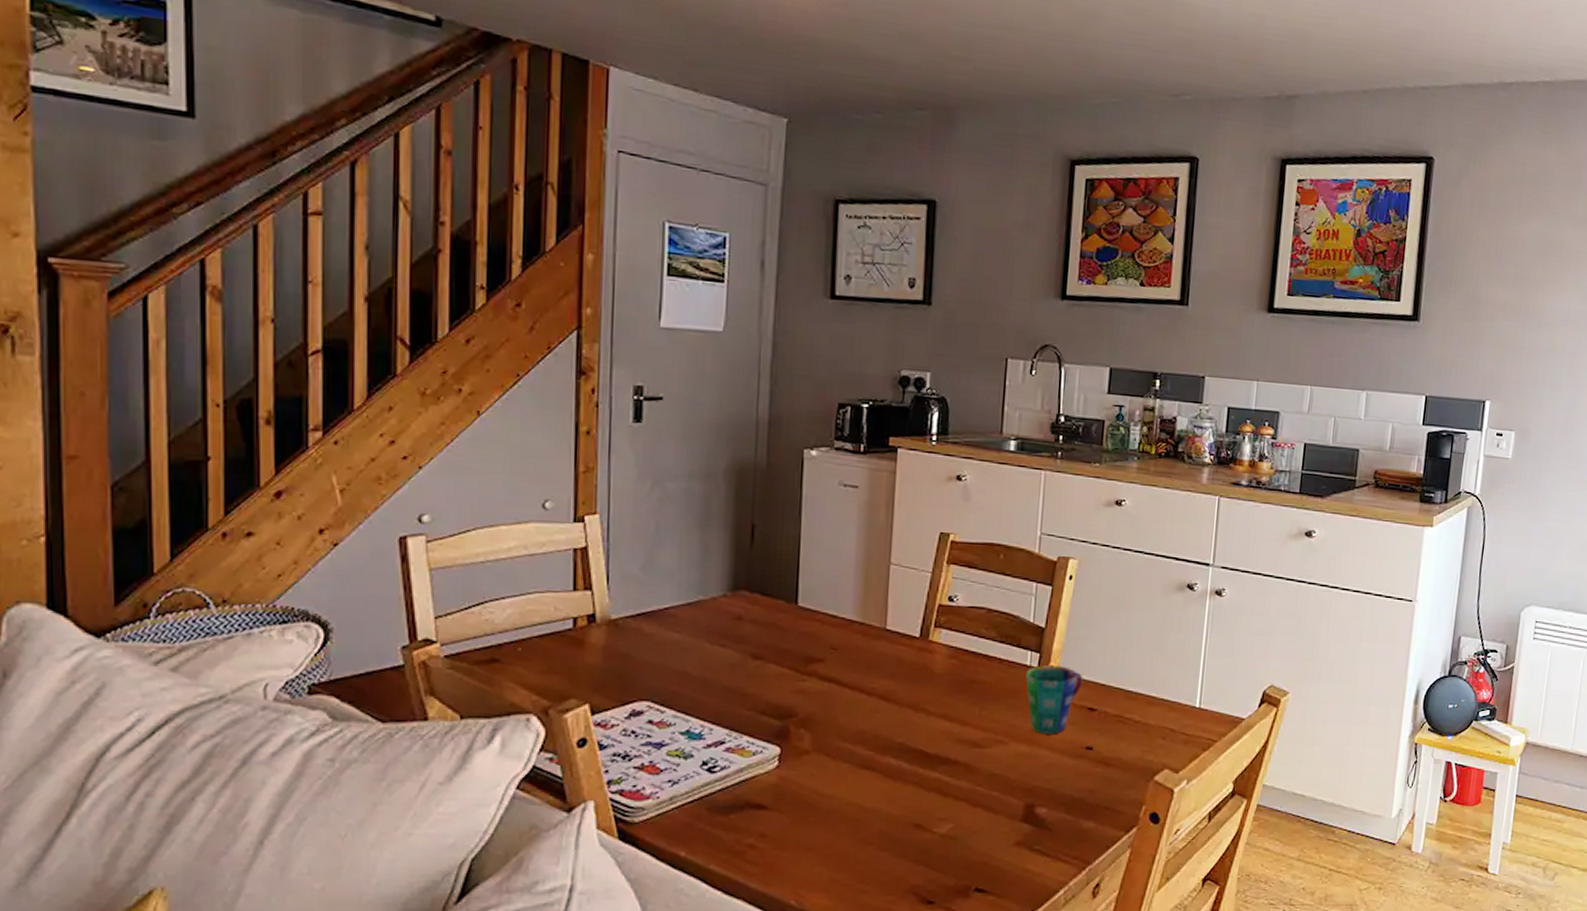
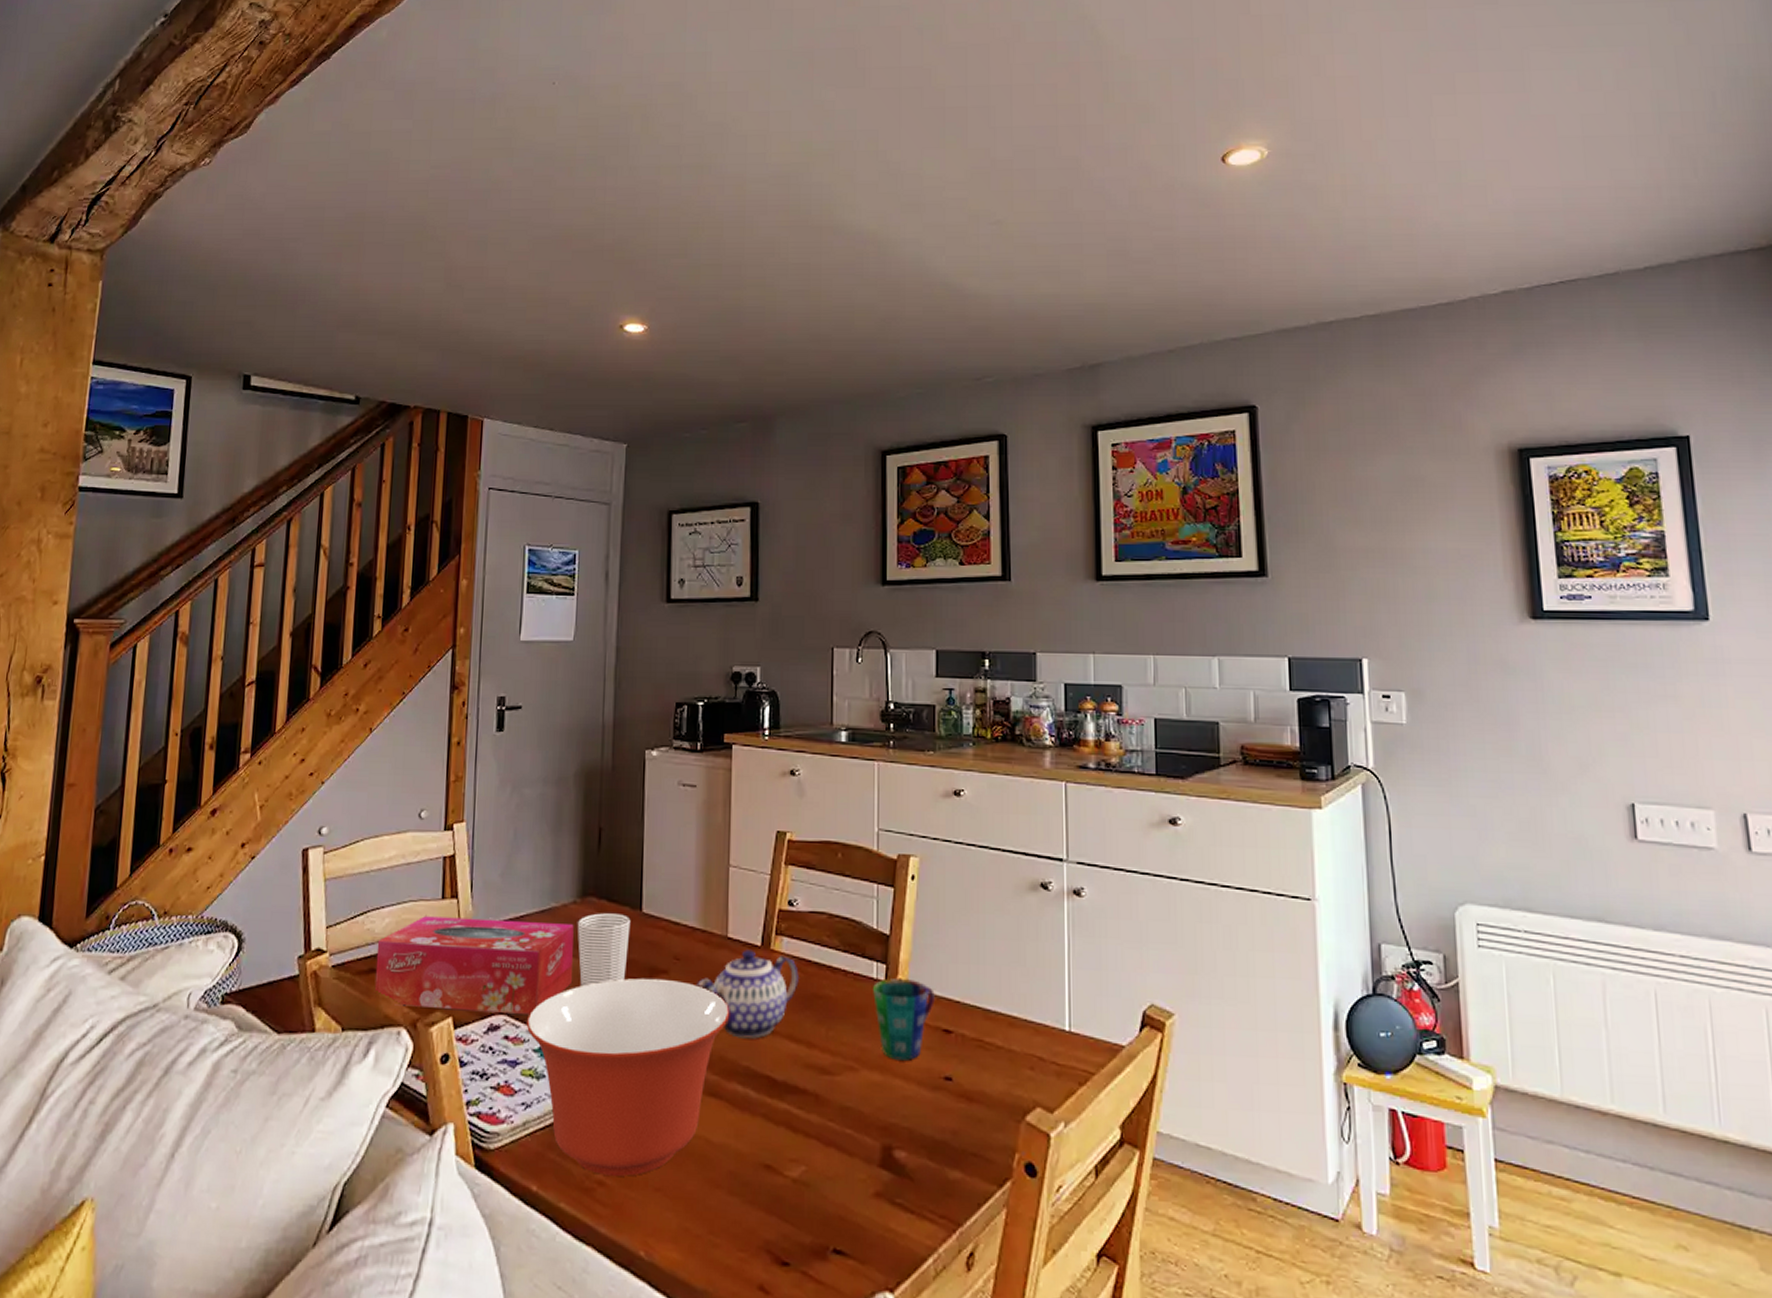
tissue box: none [497,607,724,700] -> present [374,916,574,1014]
mixing bowl: none [672,666,886,841] -> present [526,978,730,1178]
cup: none [727,605,786,675] -> present [577,912,631,987]
teapot: none [853,640,956,719] -> present [697,949,799,1039]

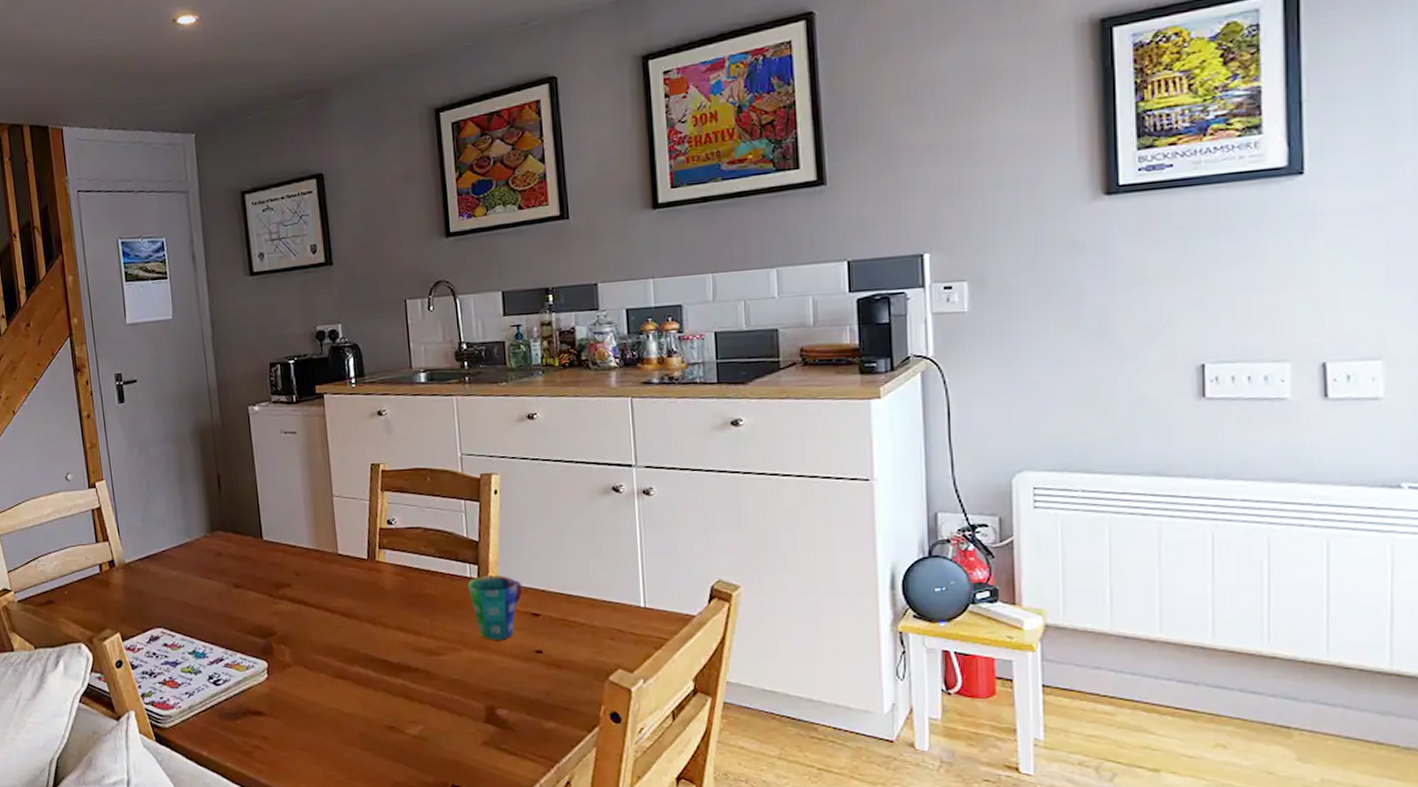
tissue box: present [374,916,574,1014] -> none [50,554,213,627]
mixing bowl: present [526,978,730,1178] -> none [179,591,347,742]
cup: present [577,912,631,987] -> none [209,542,256,602]
teapot: present [697,949,799,1039] -> none [316,562,403,632]

